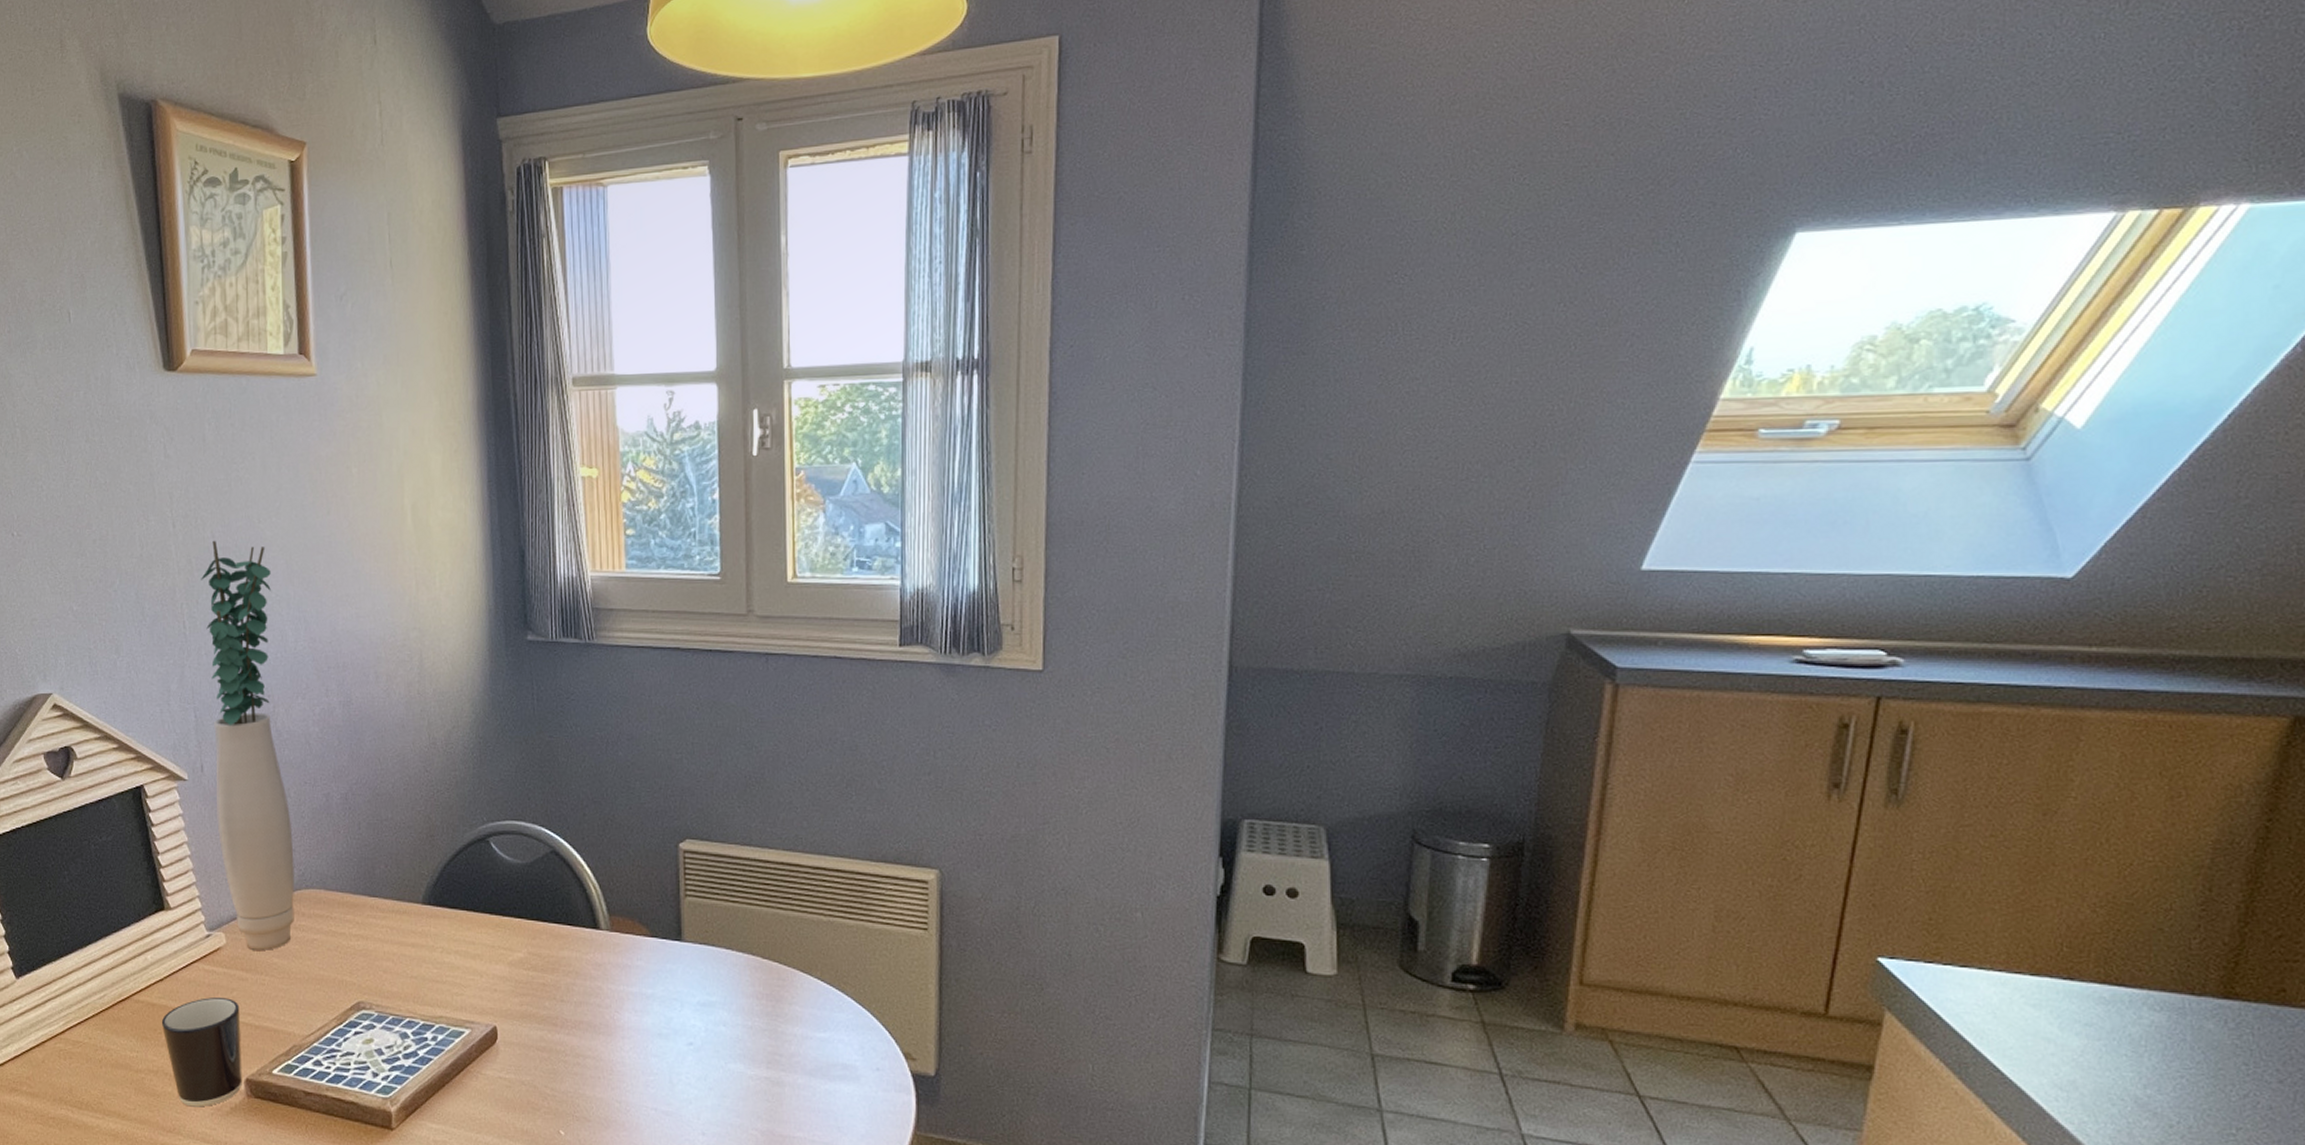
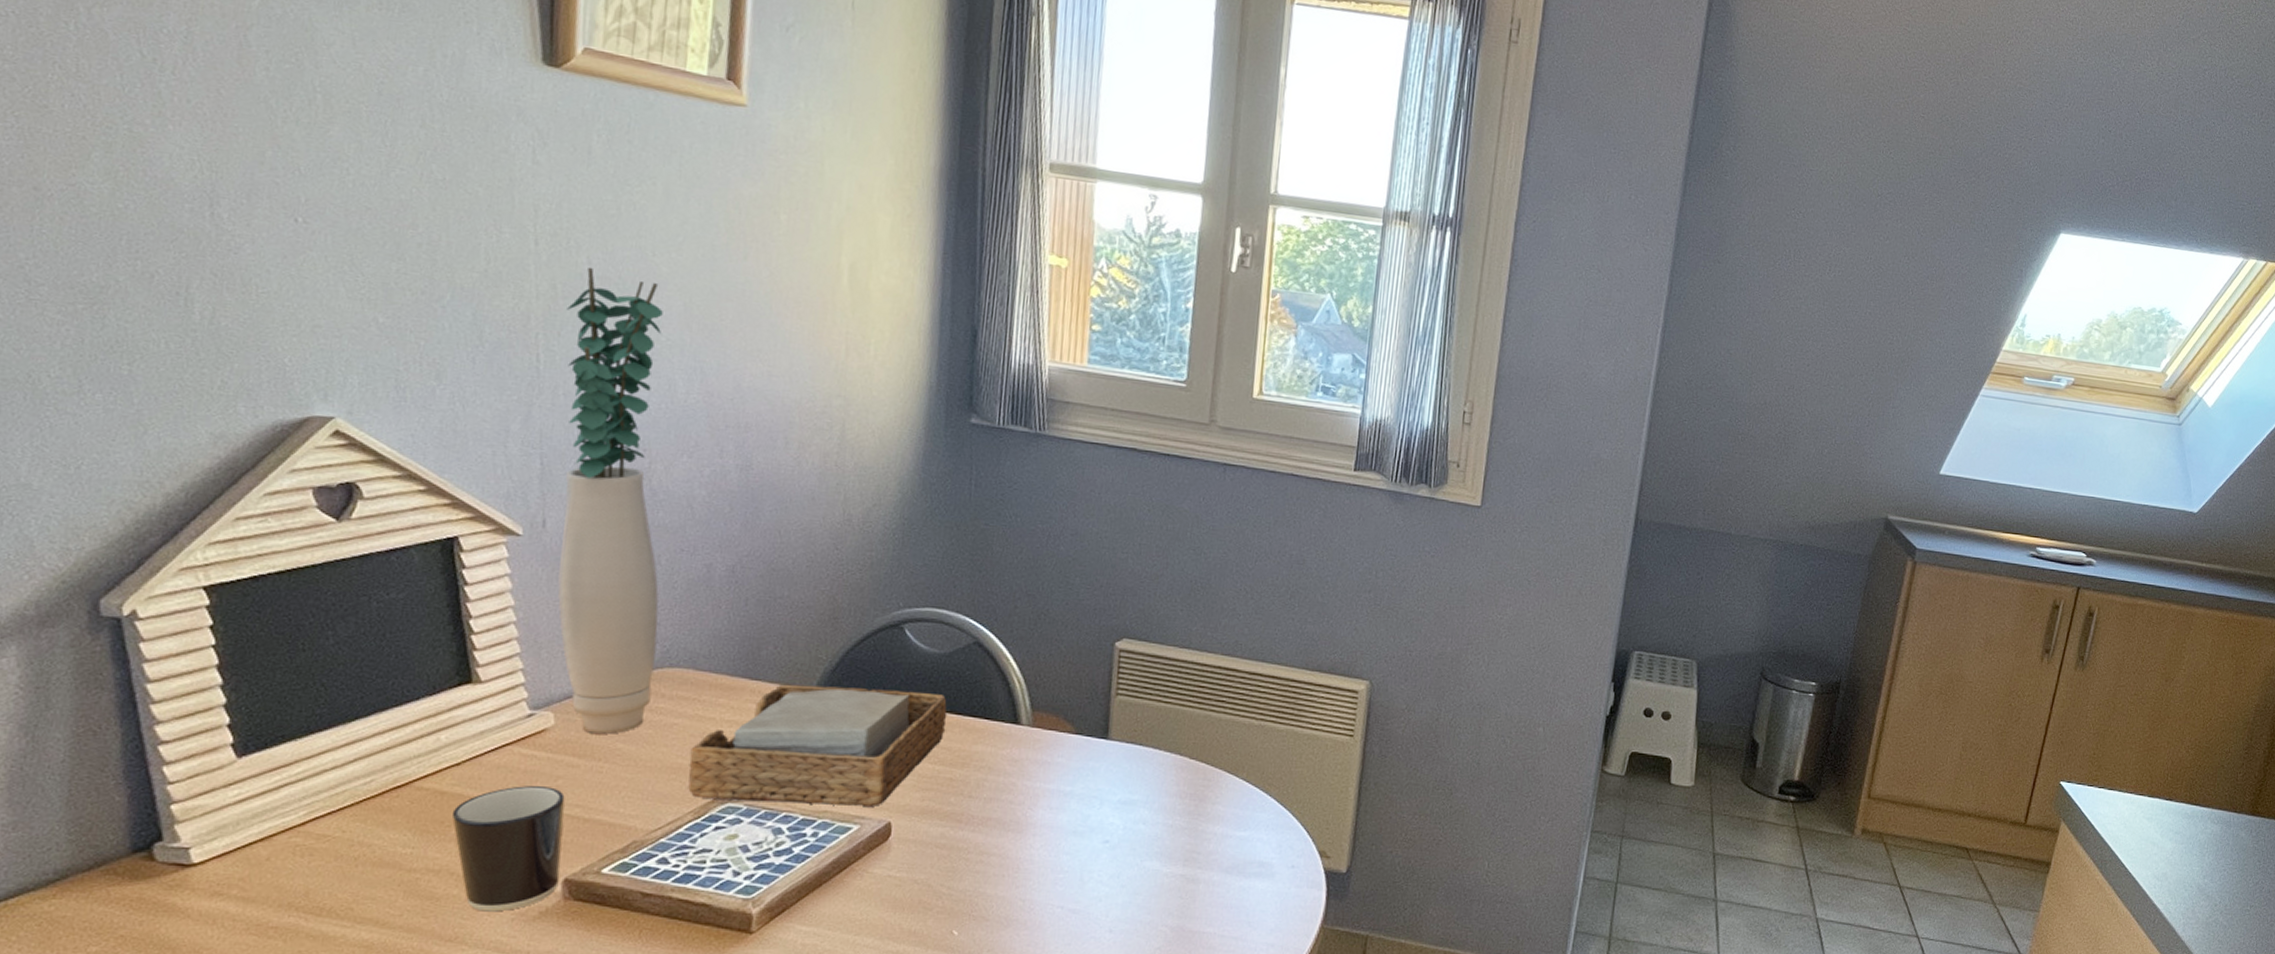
napkin holder: none [329,899,535,1012] -> present [688,684,948,807]

